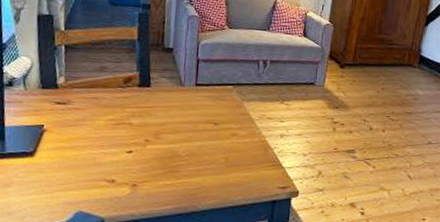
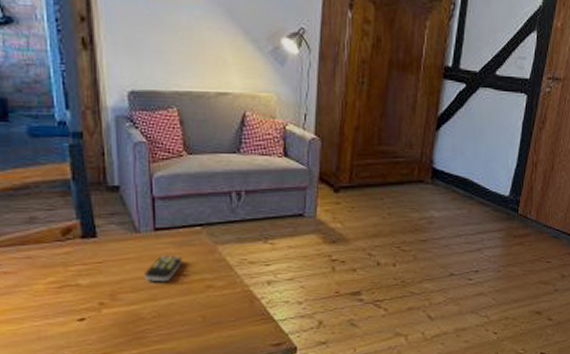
remote control: none [183,106,215,128] -> present [143,255,183,282]

